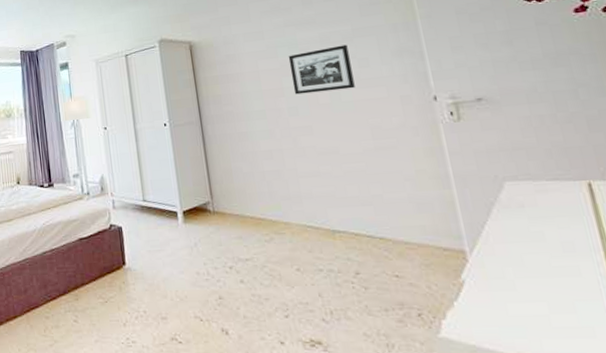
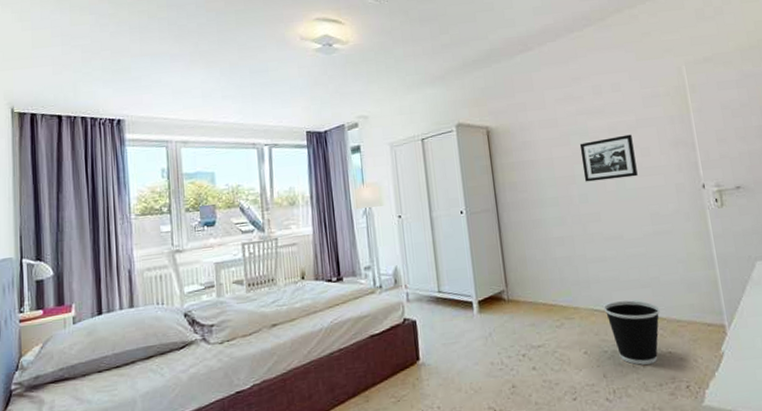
wastebasket: none [318,218,384,287] -> present [604,300,660,365]

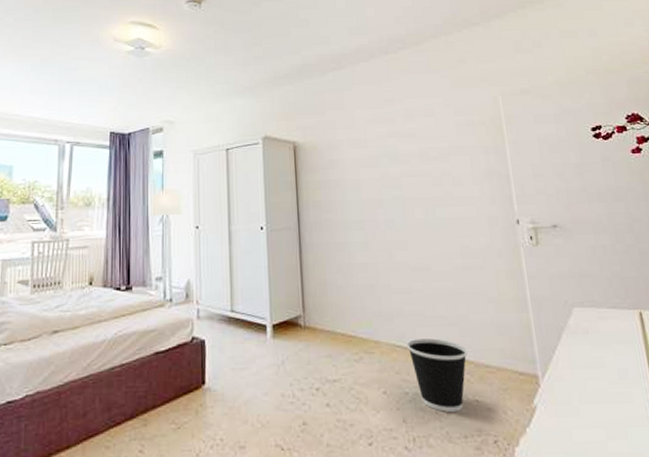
picture frame: present [579,134,638,182] -> none [388,161,449,207]

